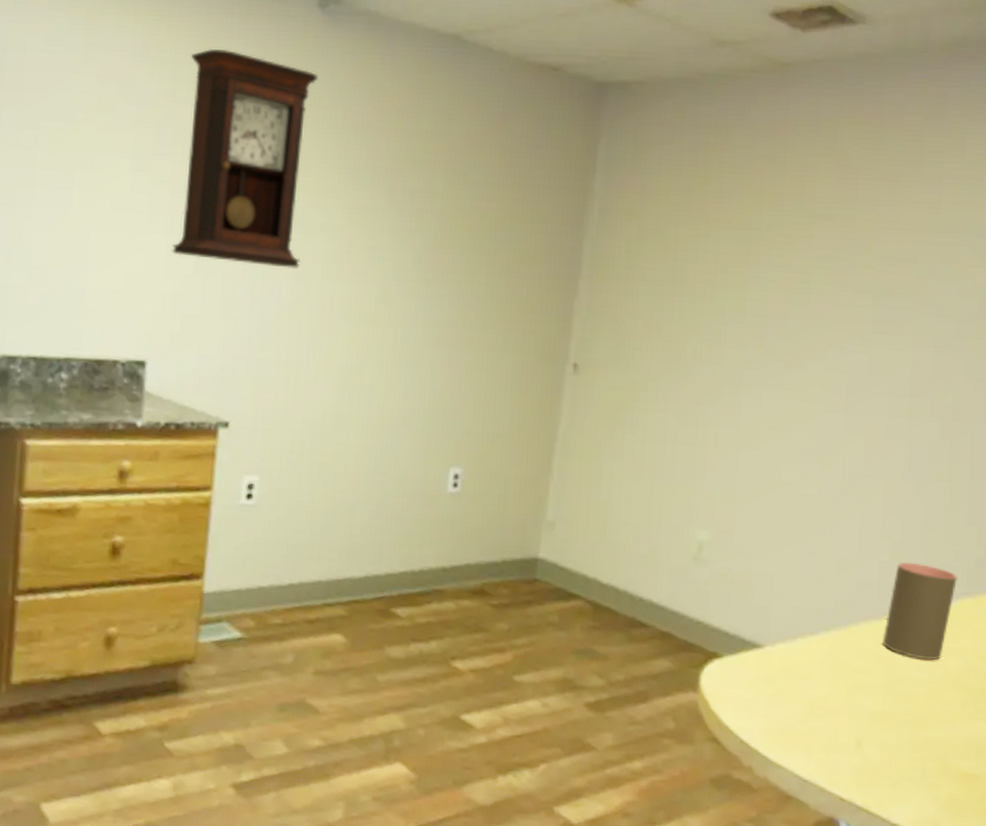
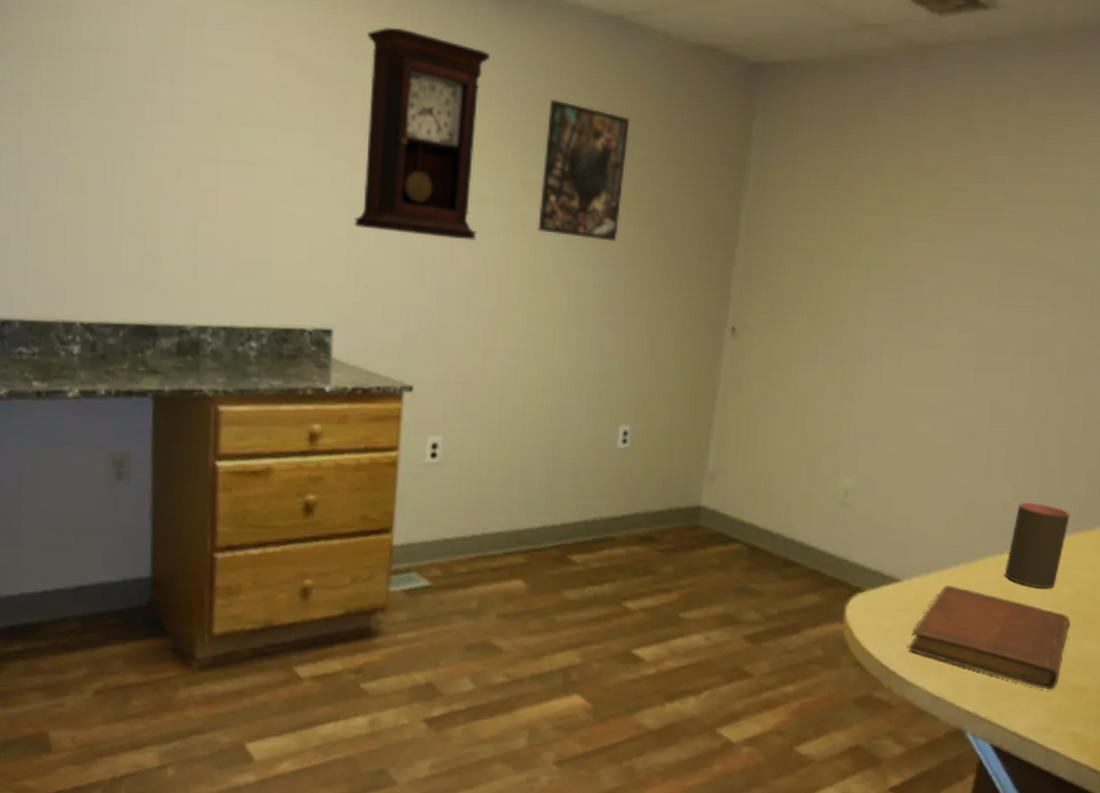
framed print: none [365,121,465,271] -> present [538,99,630,242]
notebook: none [772,653,960,778] -> present [908,585,1071,691]

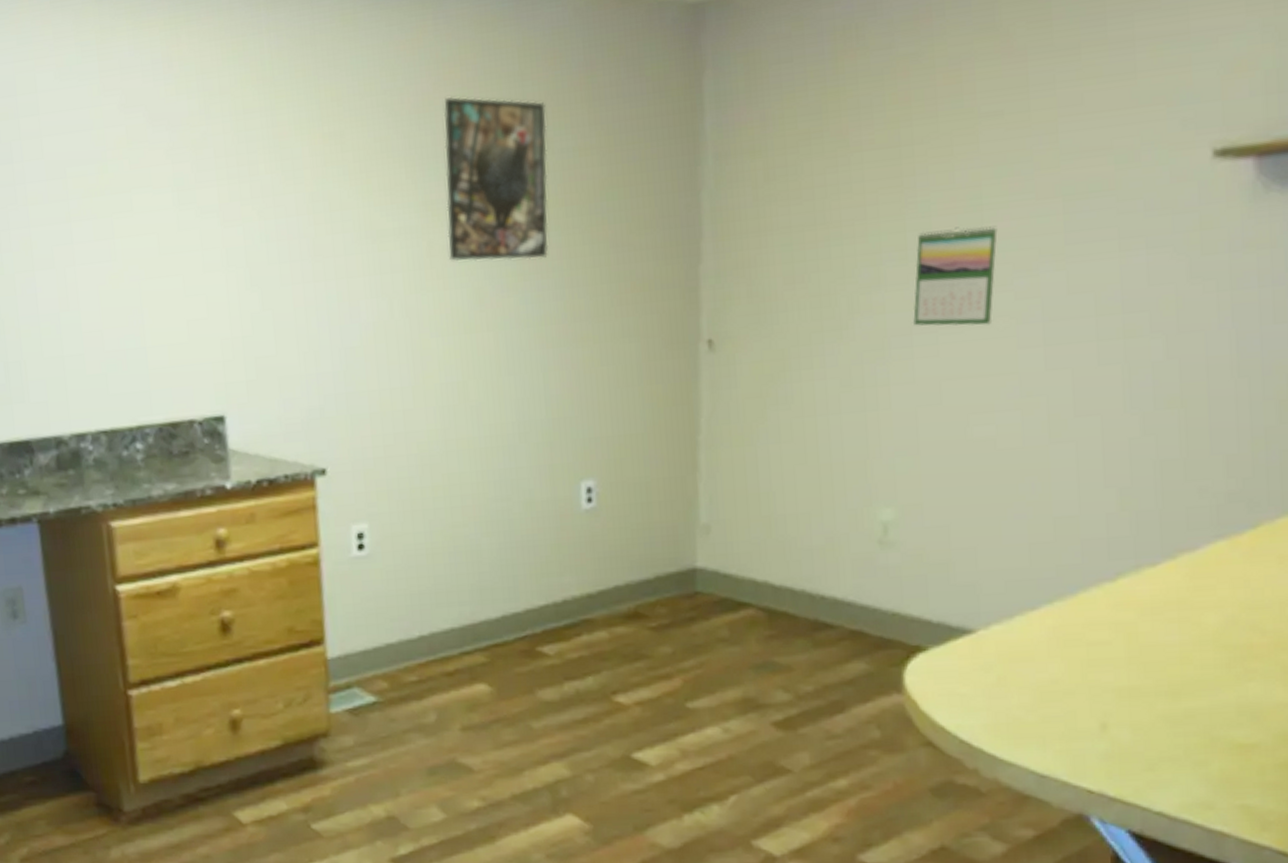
pendulum clock: present [354,27,491,240] -> none [219,46,377,292]
calendar: none [885,270,953,348] -> present [913,225,998,326]
notebook: present [908,585,1071,691] -> none [996,630,1224,753]
cup: present [1004,502,1071,589] -> none [1118,508,1207,621]

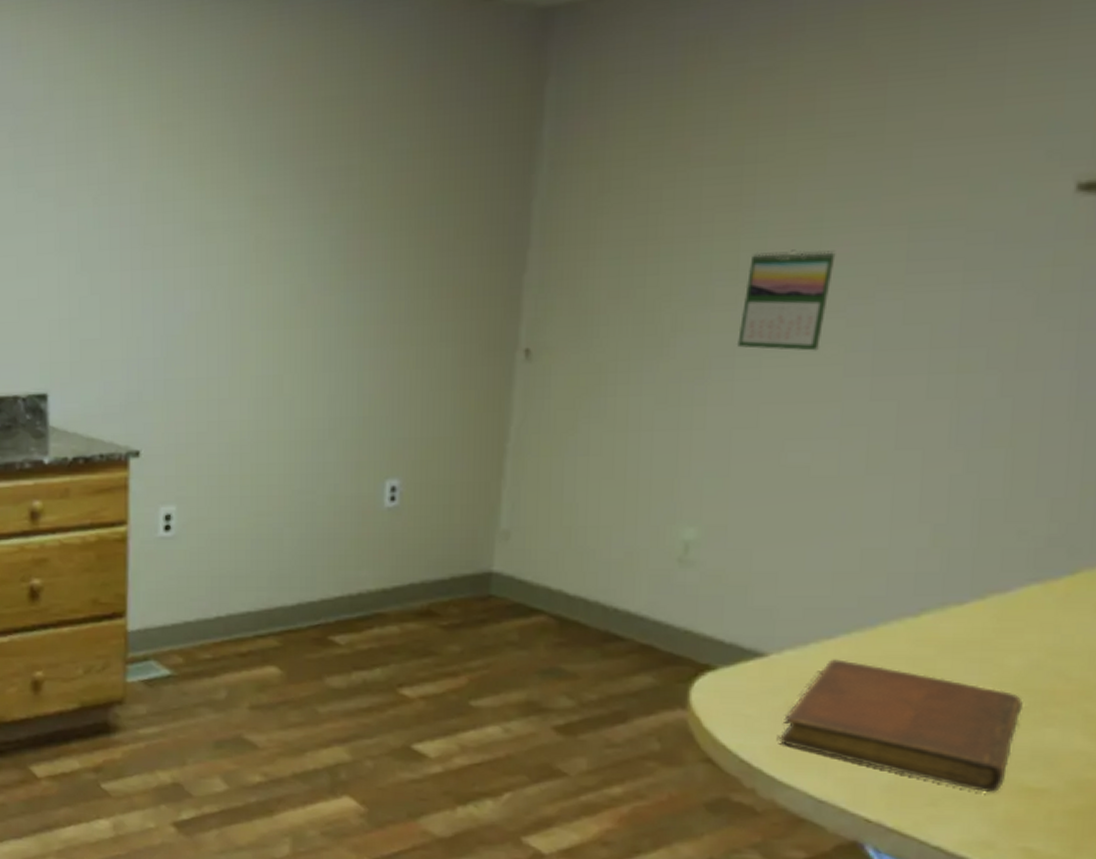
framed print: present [444,96,549,262] -> none [275,92,383,259]
notebook: none [996,630,1224,753] -> present [780,659,1023,793]

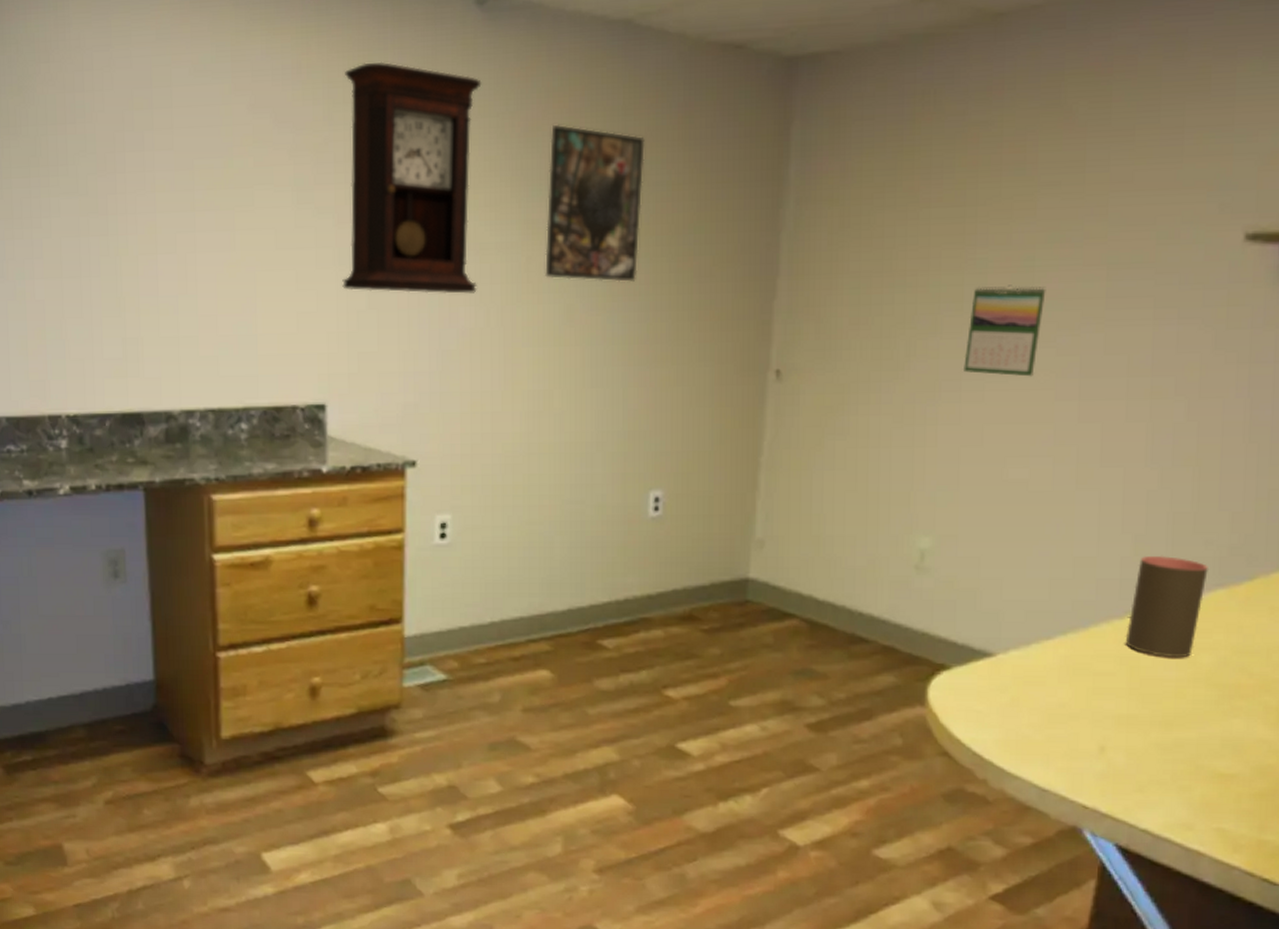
pendulum clock: none [64,35,209,277] -> present [342,61,482,294]
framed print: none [275,92,383,259] -> present [545,124,645,282]
notebook: present [780,659,1023,793] -> none [1007,658,1213,779]
cup: none [919,546,1022,661] -> present [1125,555,1210,658]

